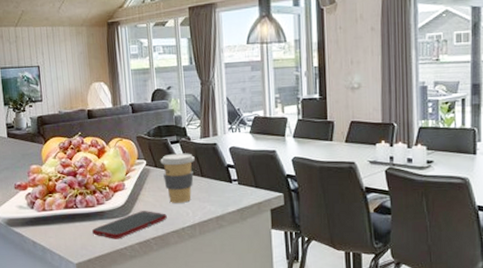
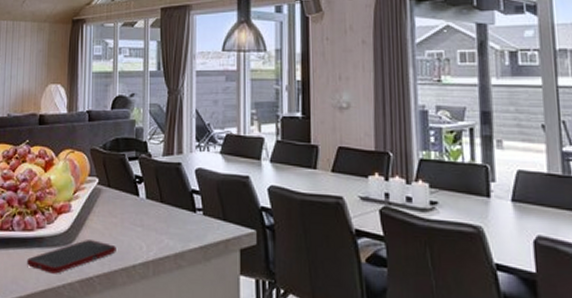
coffee cup: present [160,153,195,203] -> none [114,172,154,234]

